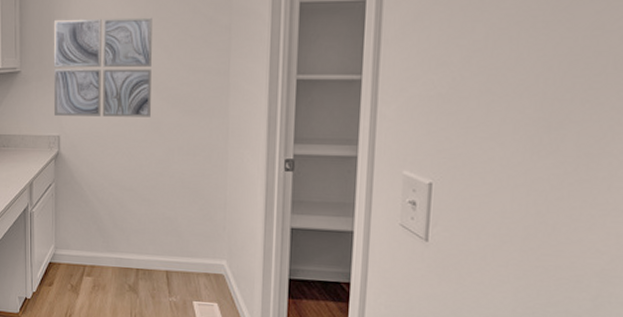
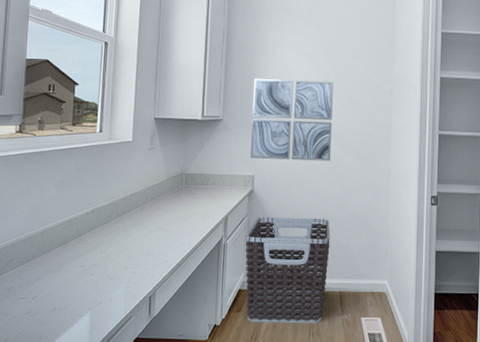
clothes hamper: none [53,183,153,304] -> present [245,217,331,324]

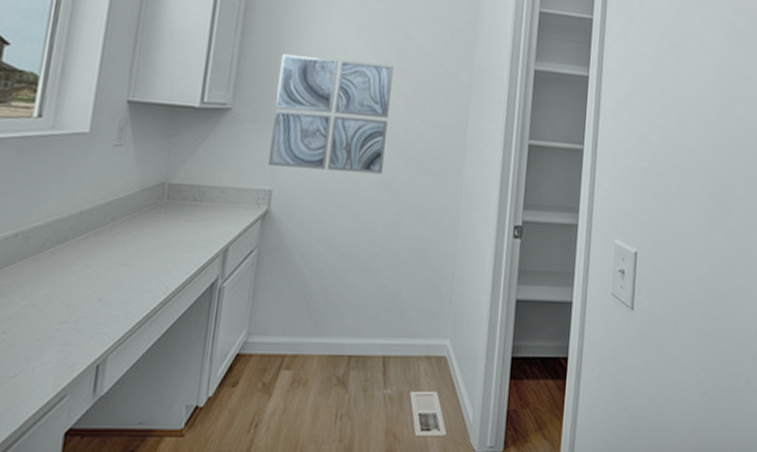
clothes hamper: present [245,217,331,324] -> none [245,249,376,403]

